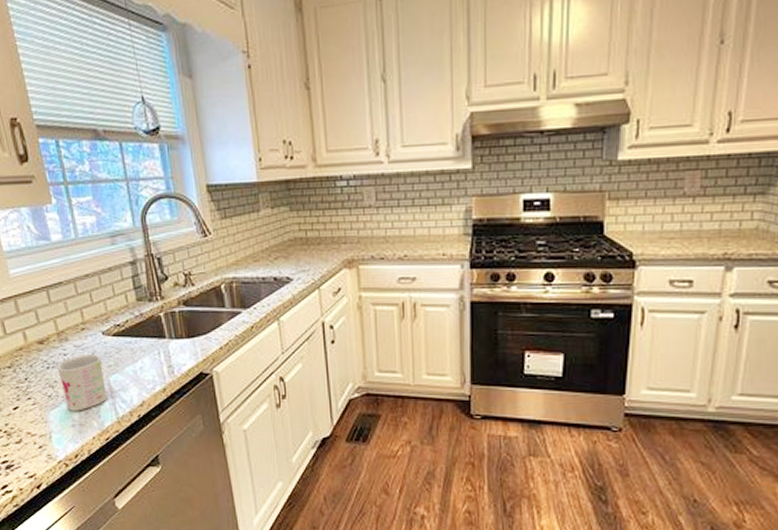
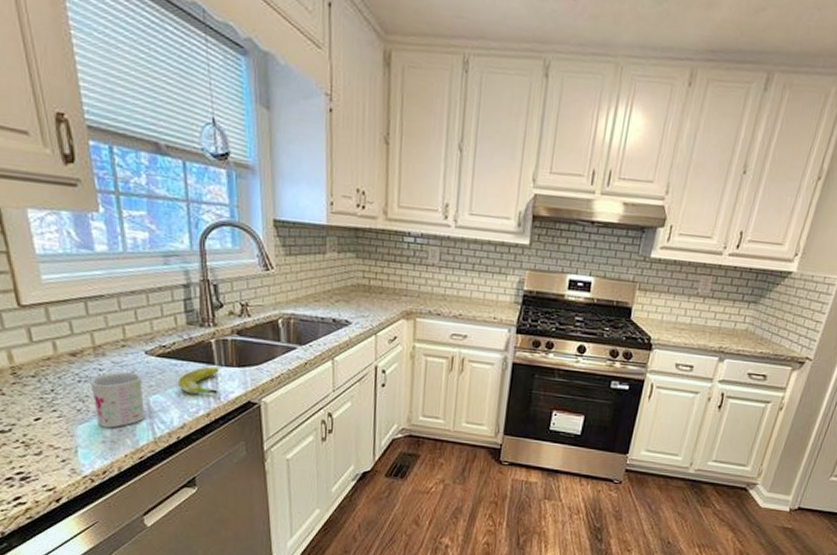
banana: none [133,341,171,369] -> present [177,366,218,395]

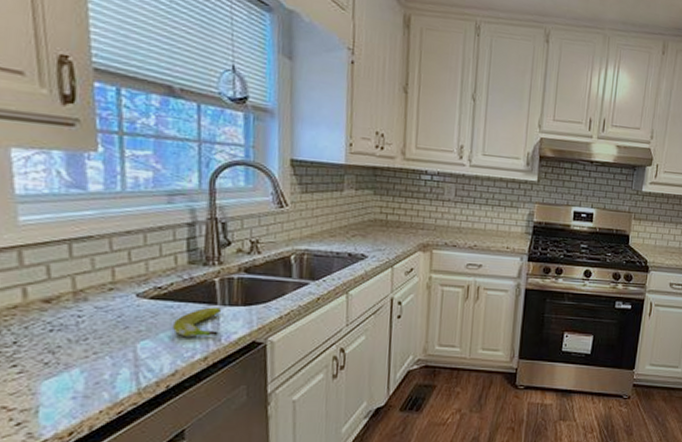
mug: present [90,371,145,428] -> none [64,316,130,381]

